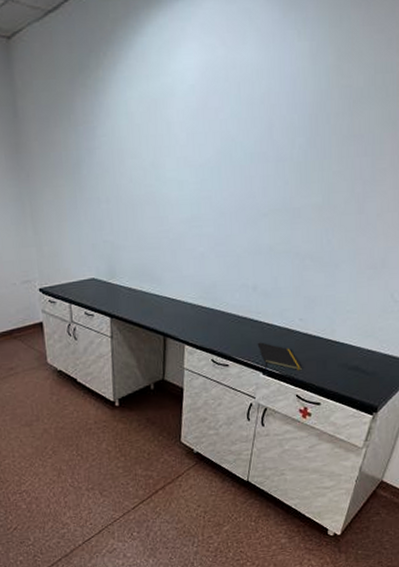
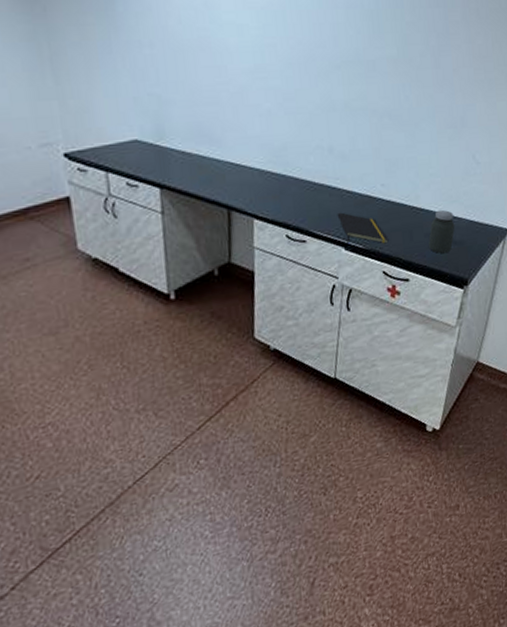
jar: none [341,343,369,383] -> present [428,209,455,254]

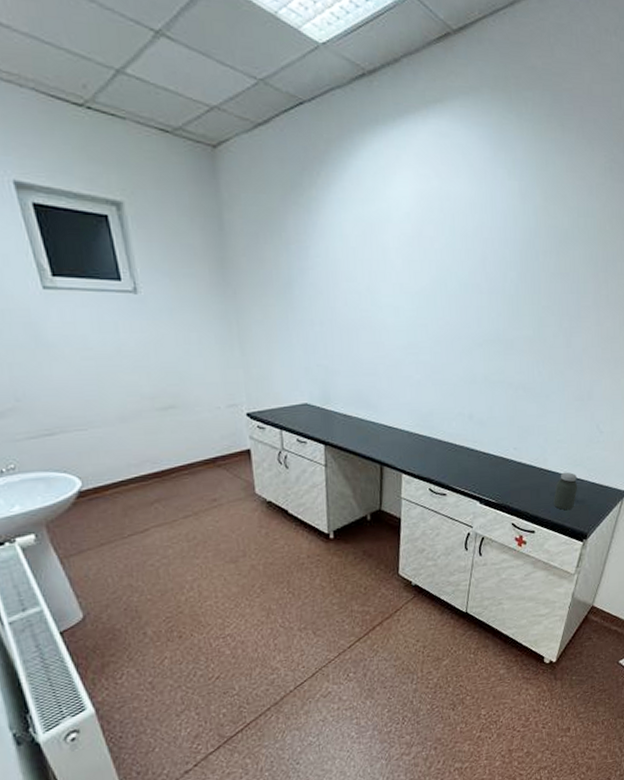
notepad: present [337,212,389,244] -> none [474,471,518,500]

